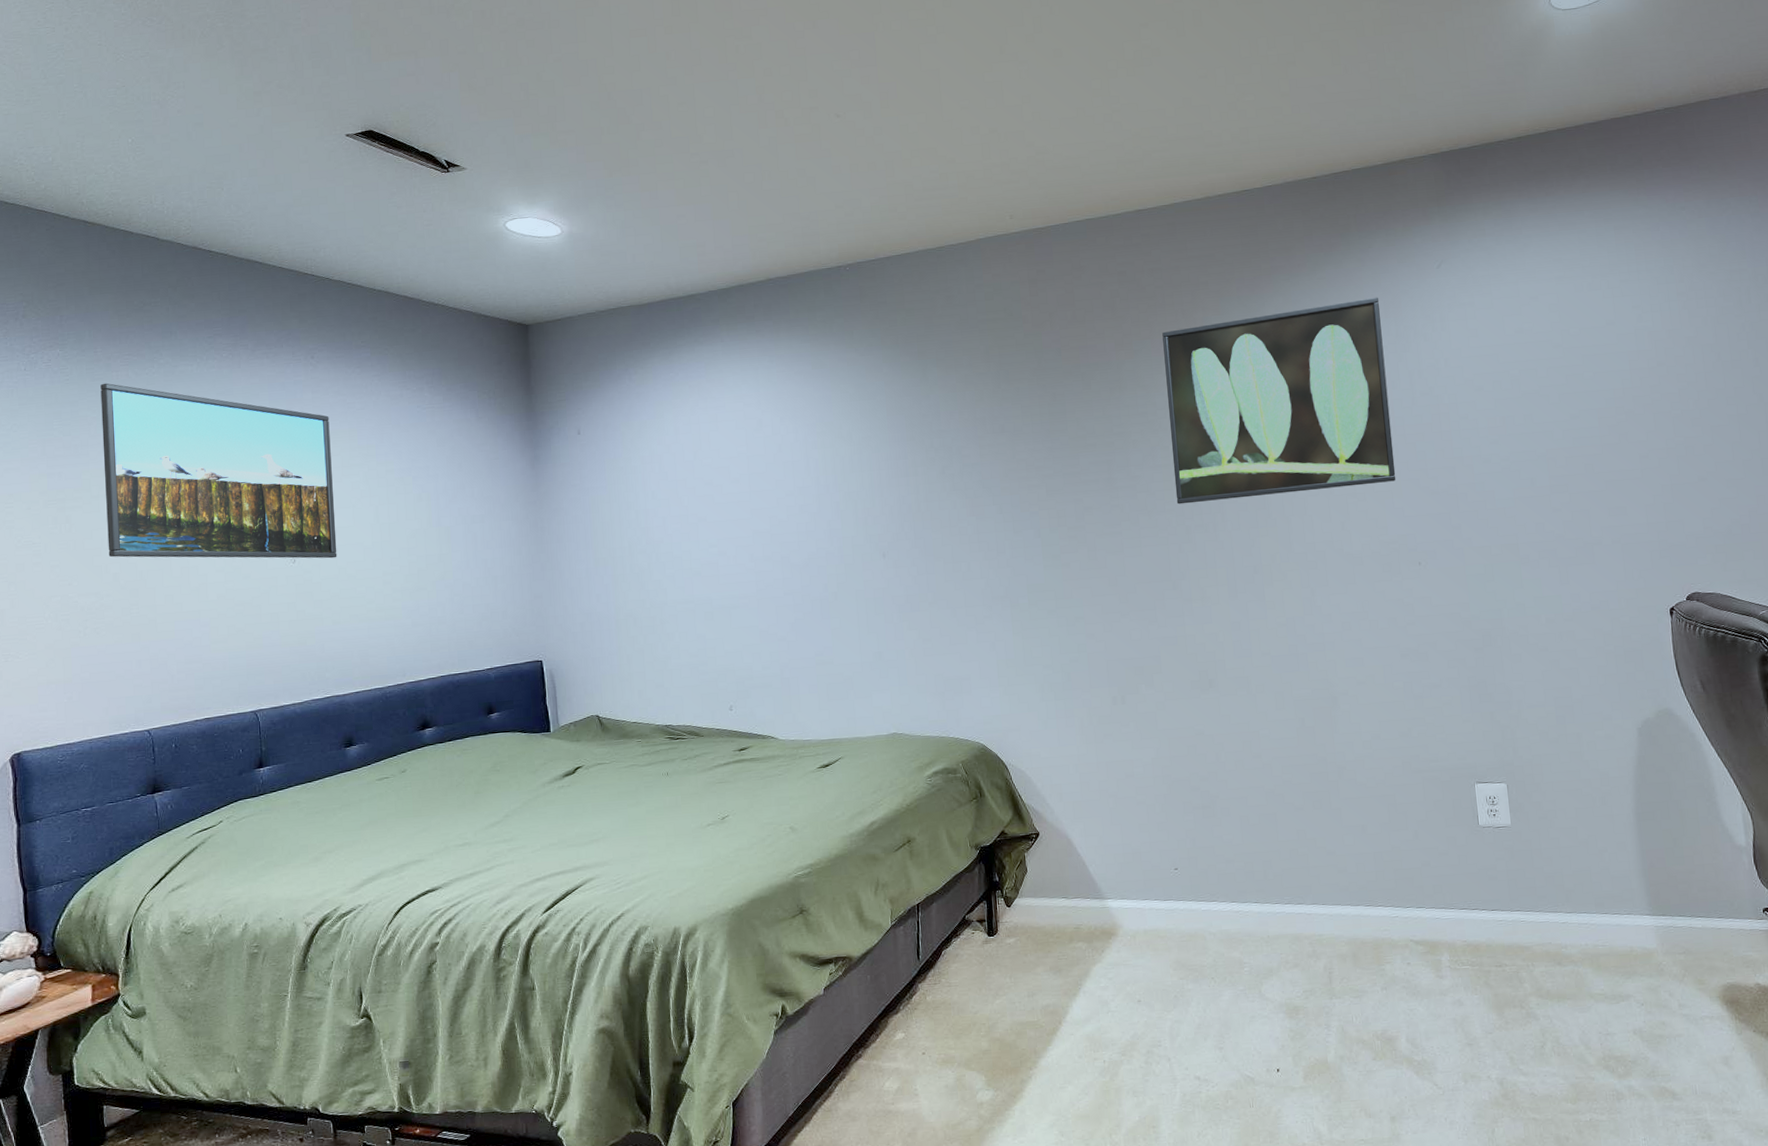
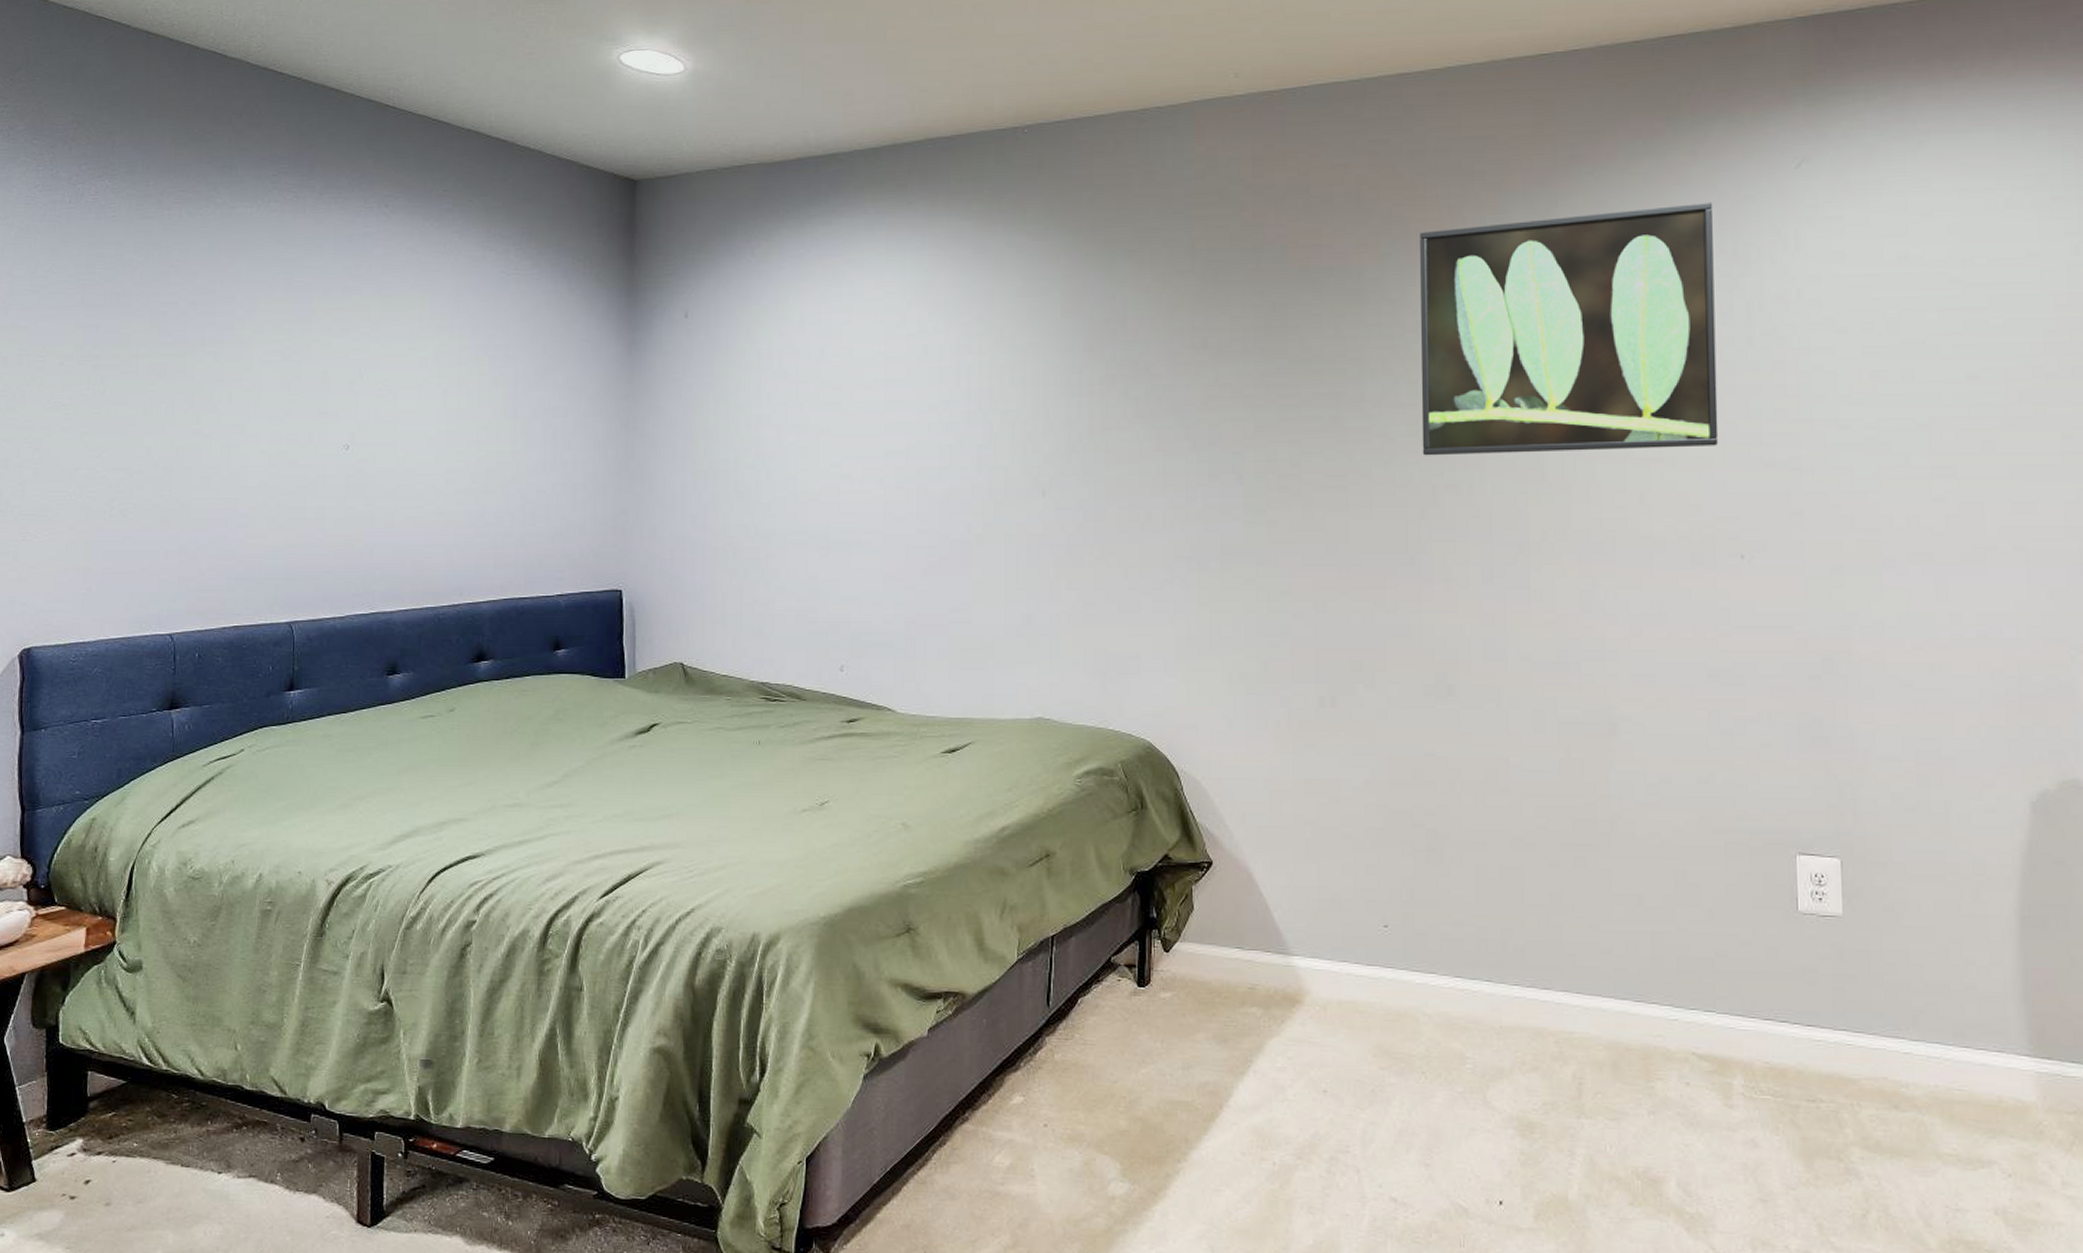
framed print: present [100,383,337,559] -> none [143,222,400,448]

